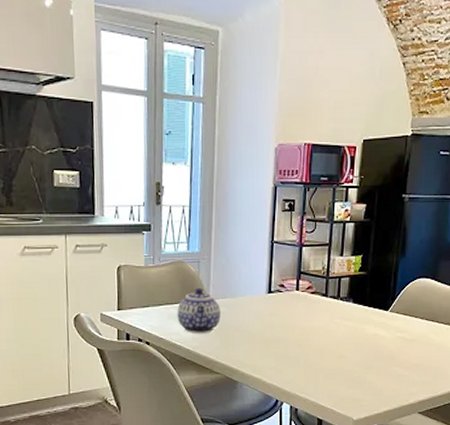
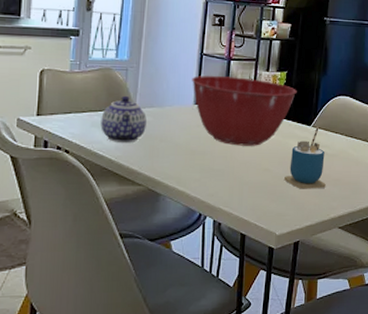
mixing bowl: none [263,264,373,333] -> present [192,76,297,146]
cup: none [361,311,405,375] -> present [284,126,326,189]

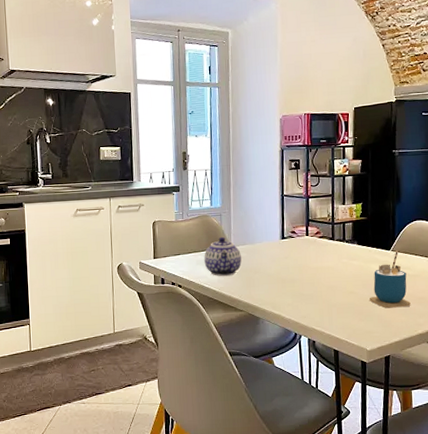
mixing bowl: present [192,76,297,146] -> none [276,212,374,273]

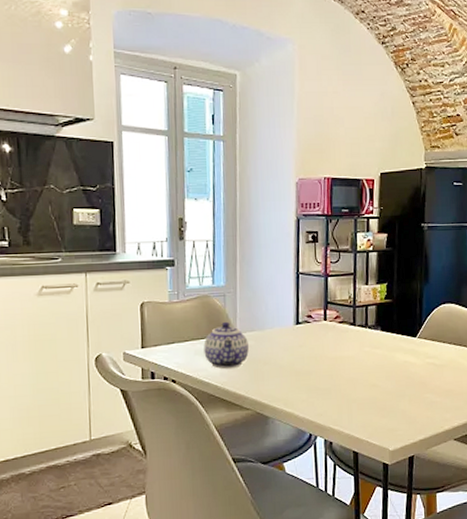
cup: present [370,250,411,308] -> none [393,337,437,403]

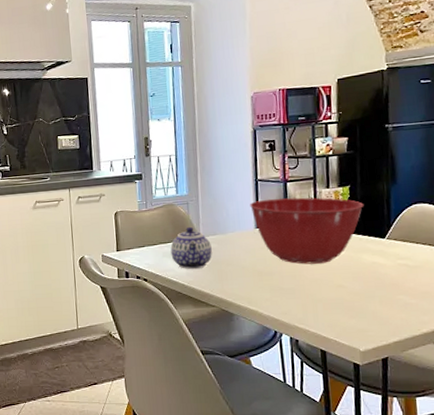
mixing bowl: none [290,293,399,363] -> present [250,197,364,265]

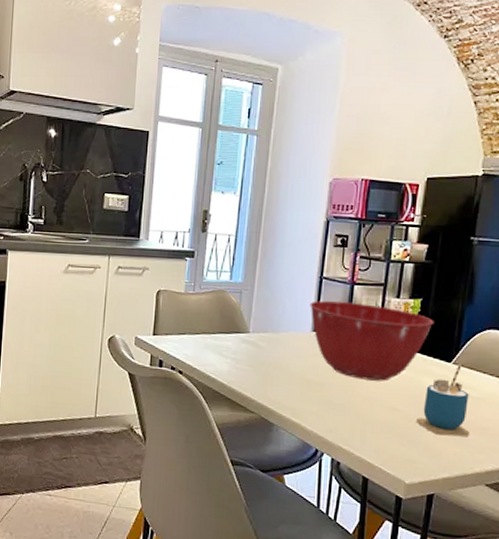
teapot: present [170,226,212,270] -> none [213,319,260,369]
cup: none [362,238,412,304] -> present [417,363,470,437]

